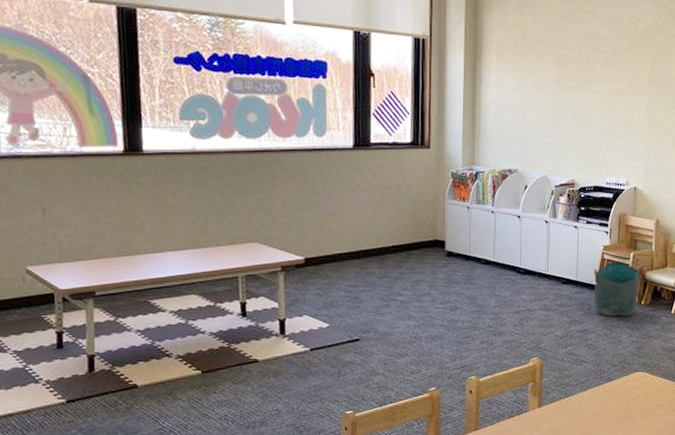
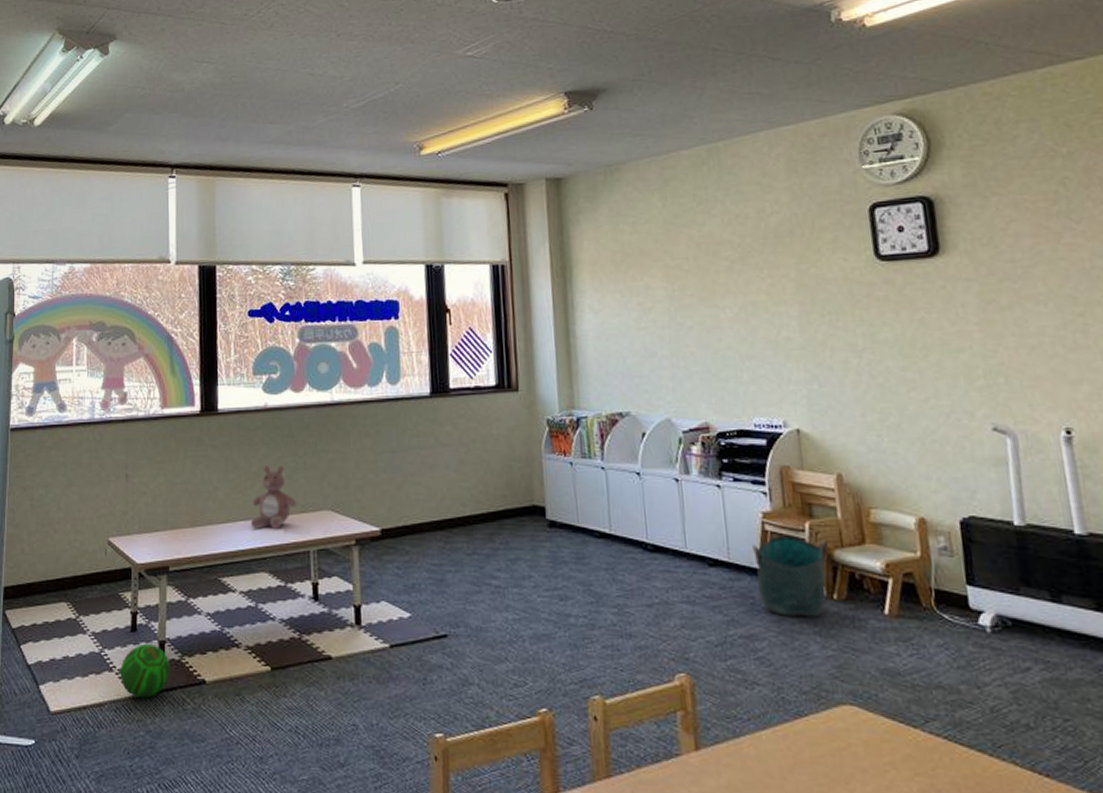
ball: none [47,357,101,404] -> present [120,643,171,699]
stuffed animal: none [179,203,226,258] -> present [250,465,297,529]

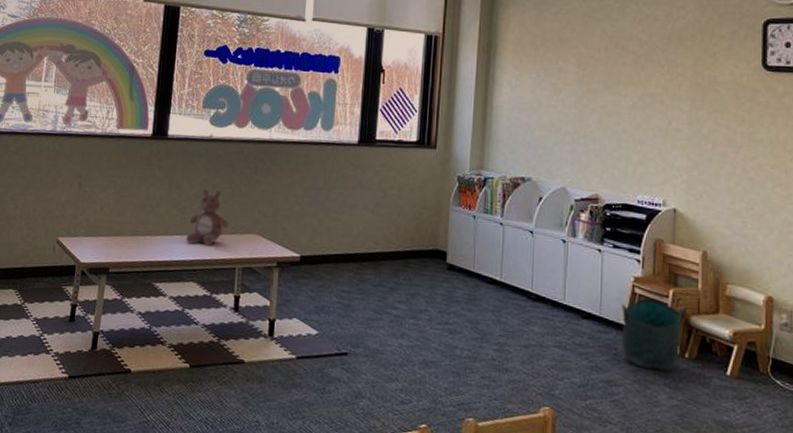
ball: present [120,643,171,699] -> none [56,332,101,380]

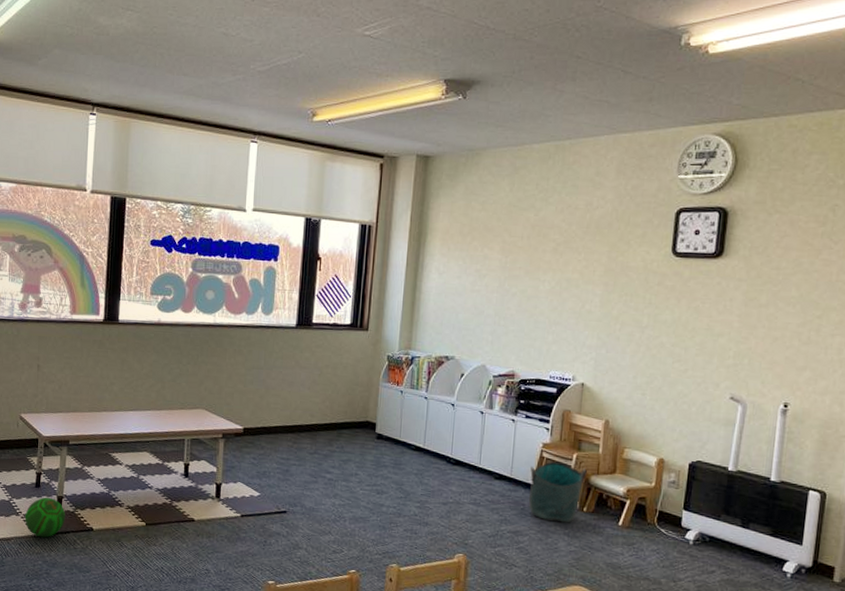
ball: none [56,332,101,380] -> present [25,497,66,538]
stuffed animal: present [185,189,229,245] -> none [138,369,178,420]

